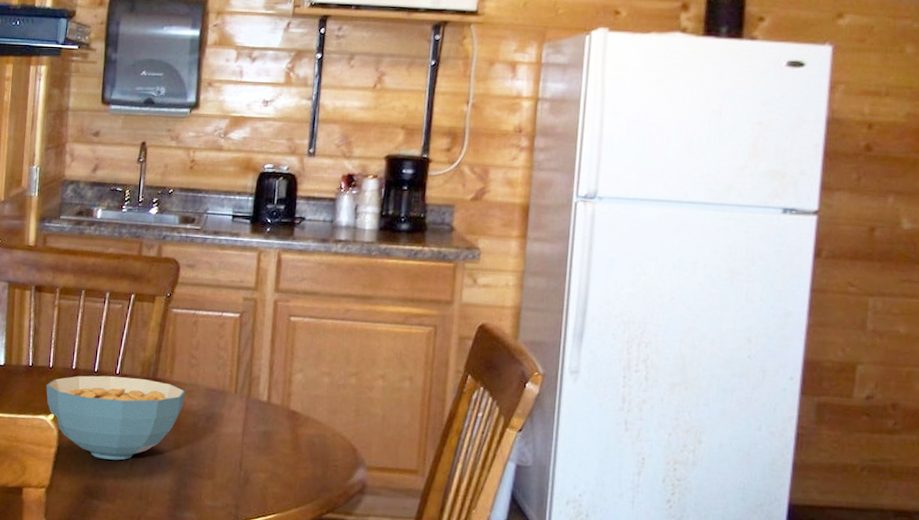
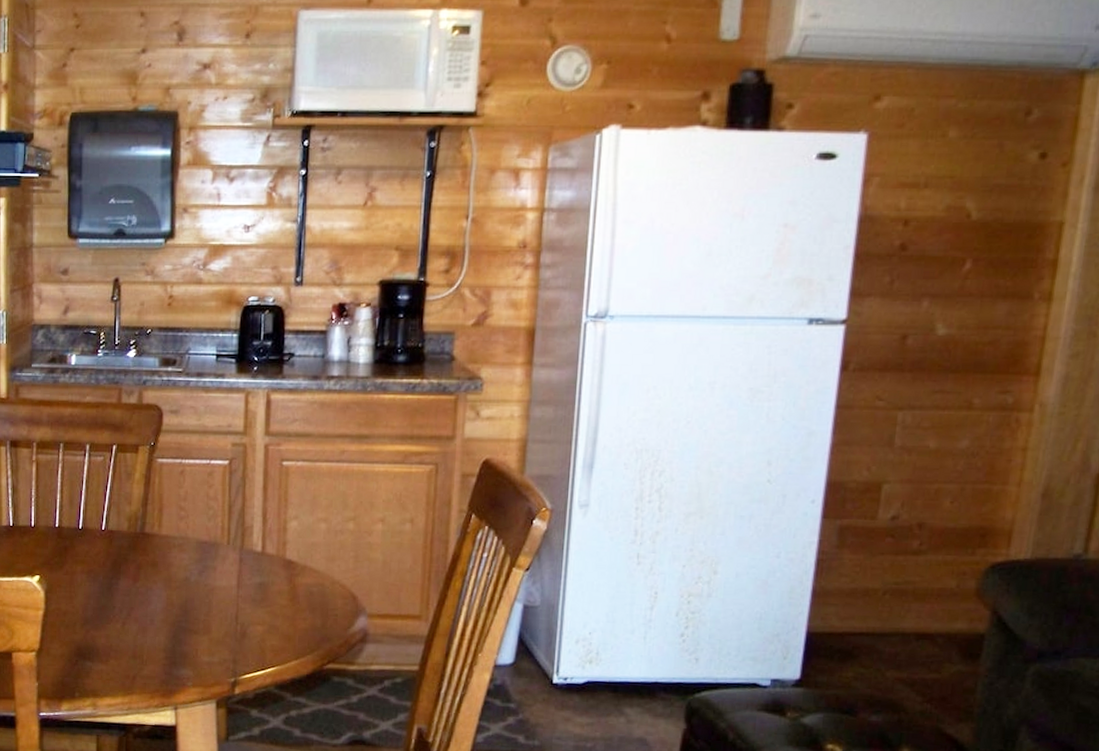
cereal bowl: present [46,375,186,461] -> none [29,533,176,620]

